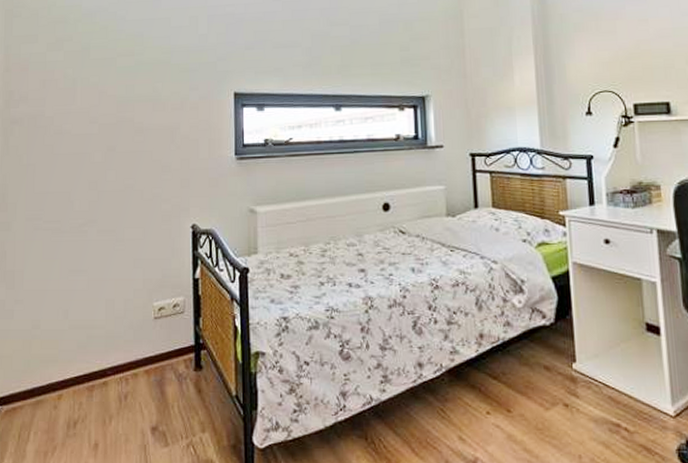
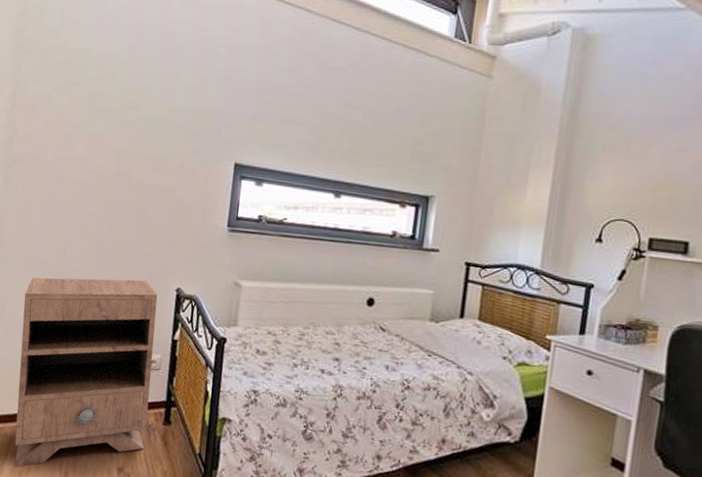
nightstand: none [34,222,177,448] -> present [14,277,158,467]

